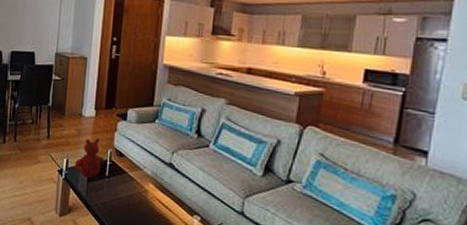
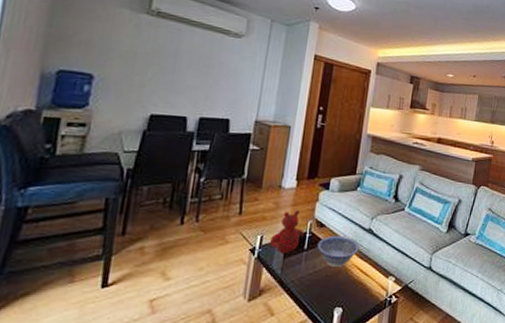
decorative bowl: none [118,165,160,198] -> present [317,235,360,267]

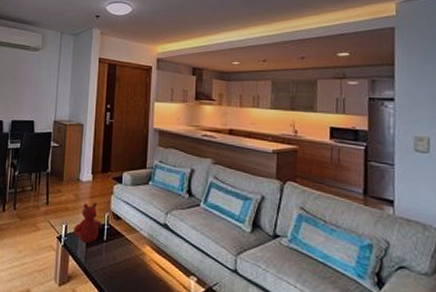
decorative bowl: present [317,235,360,267] -> none [115,228,156,261]

